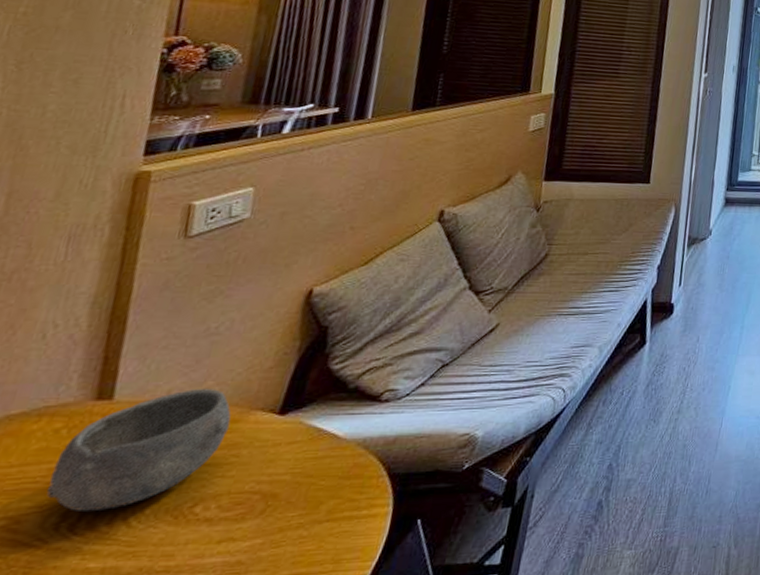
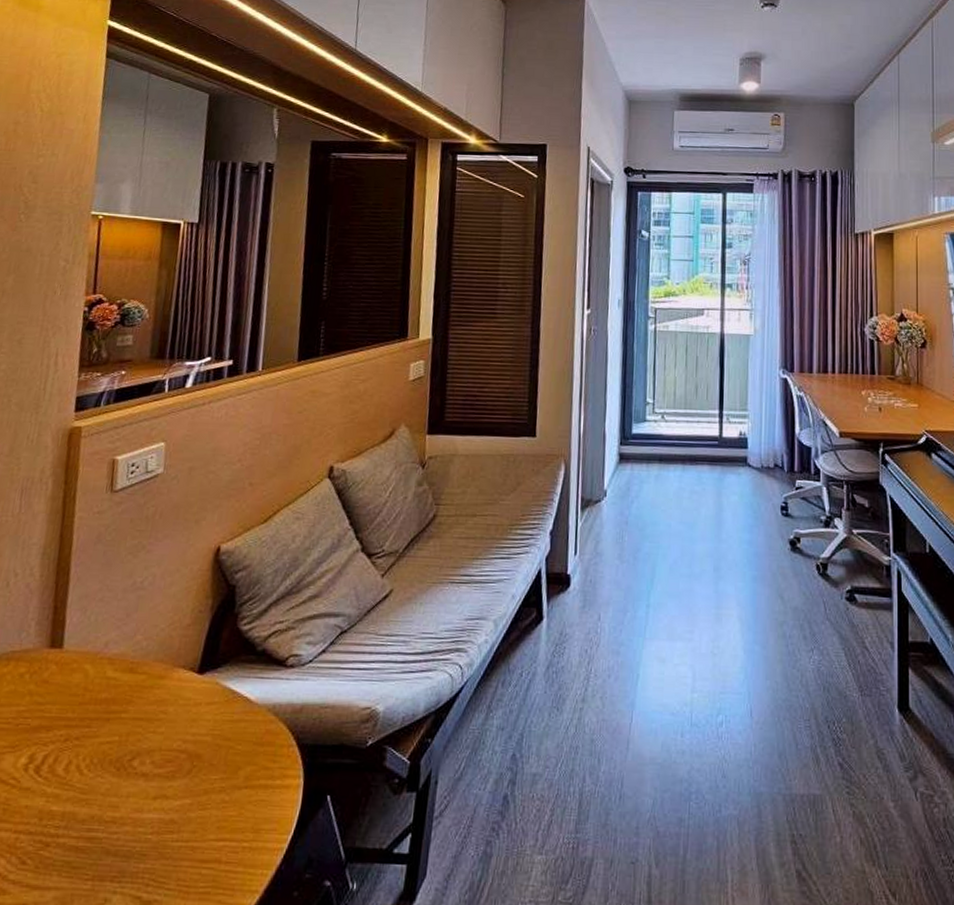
bowl: present [46,388,231,513] -> none [17,642,158,756]

